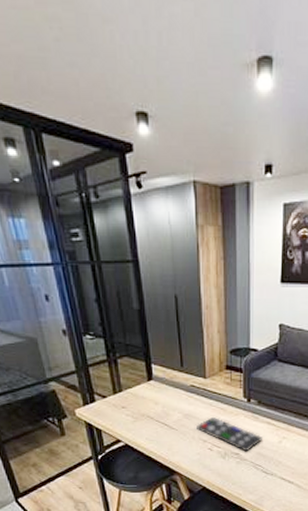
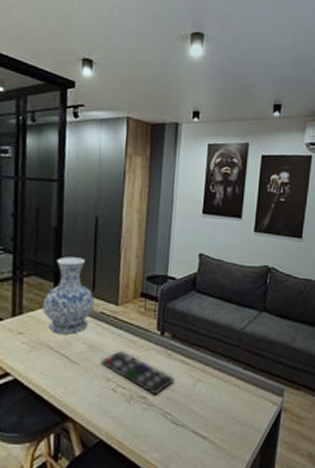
vase: none [139,337,185,406] -> present [42,256,95,334]

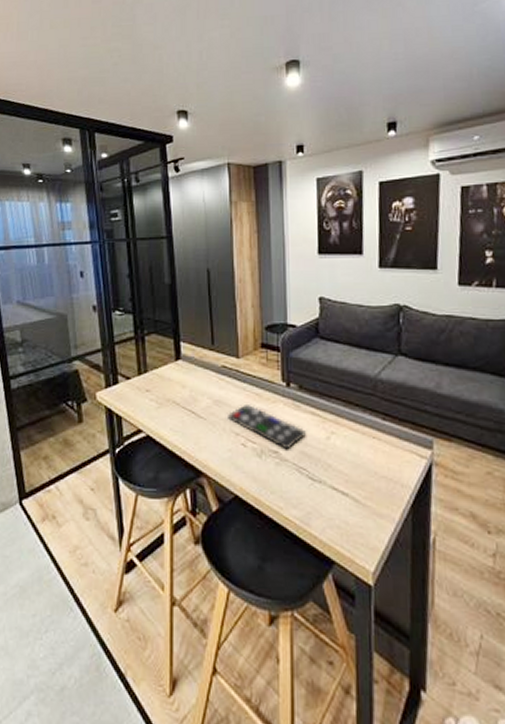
vase: present [42,256,95,334] -> none [166,312,216,390]

